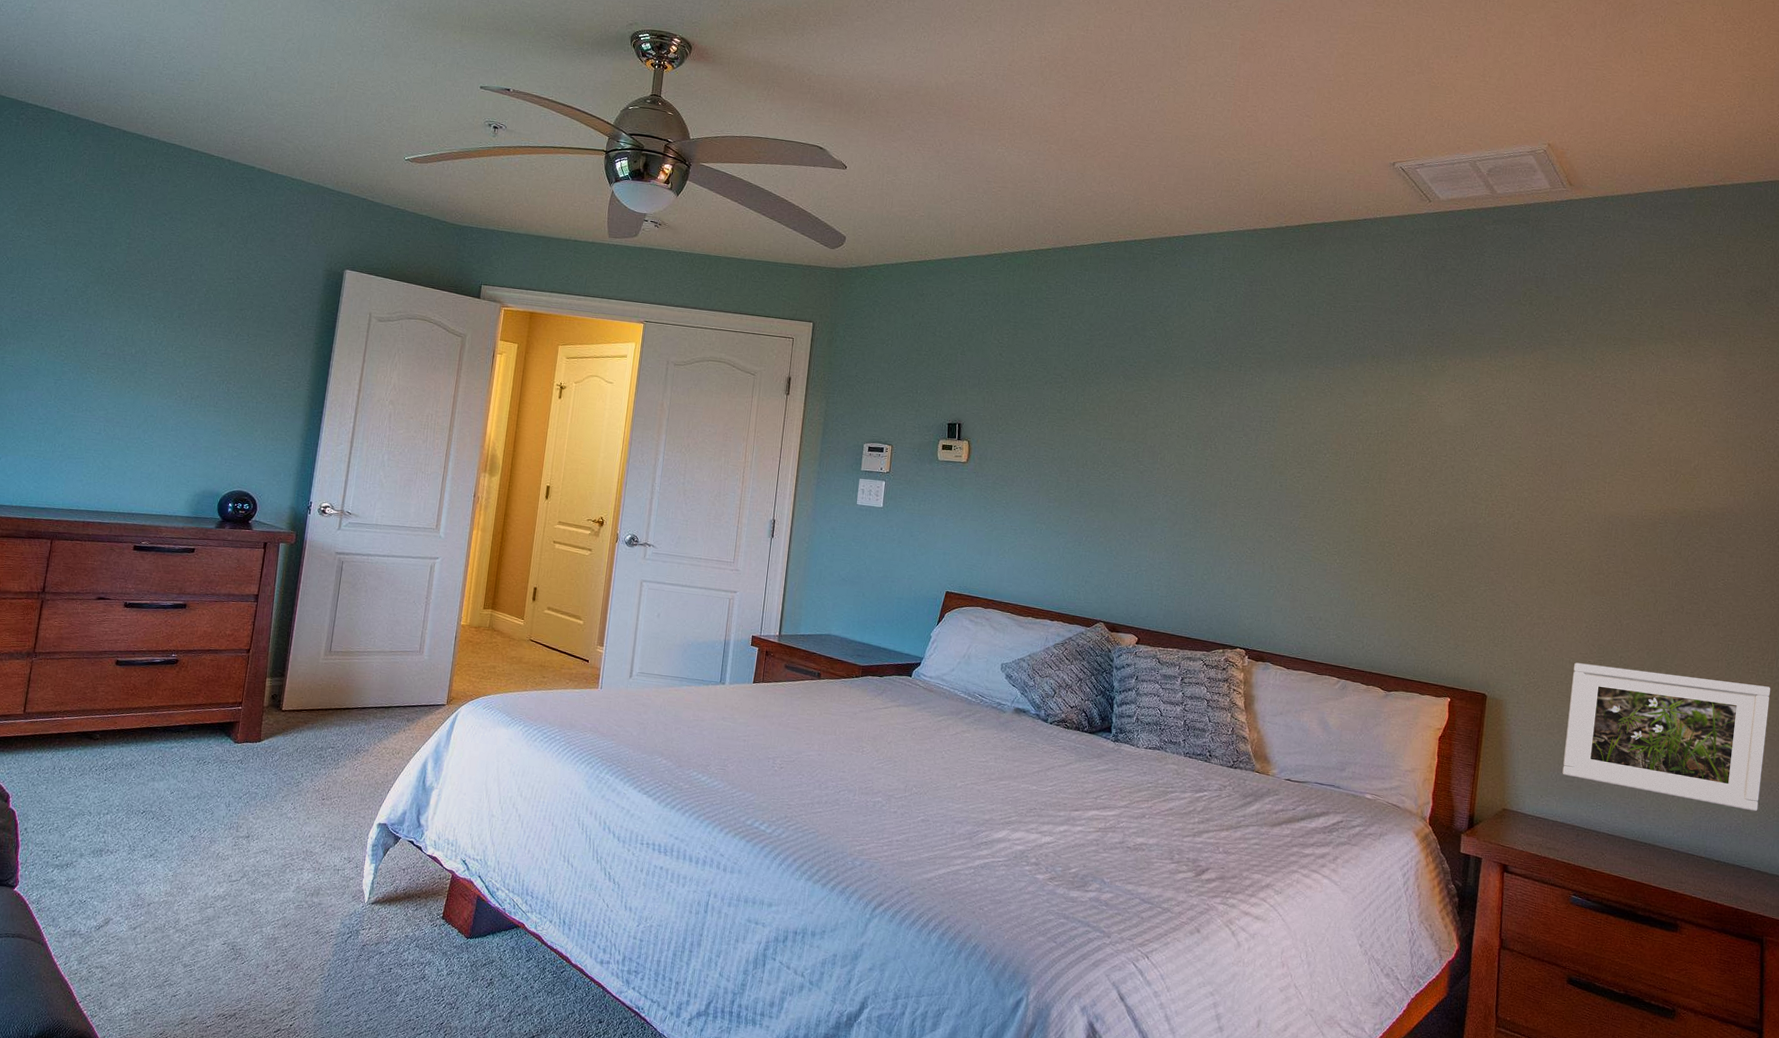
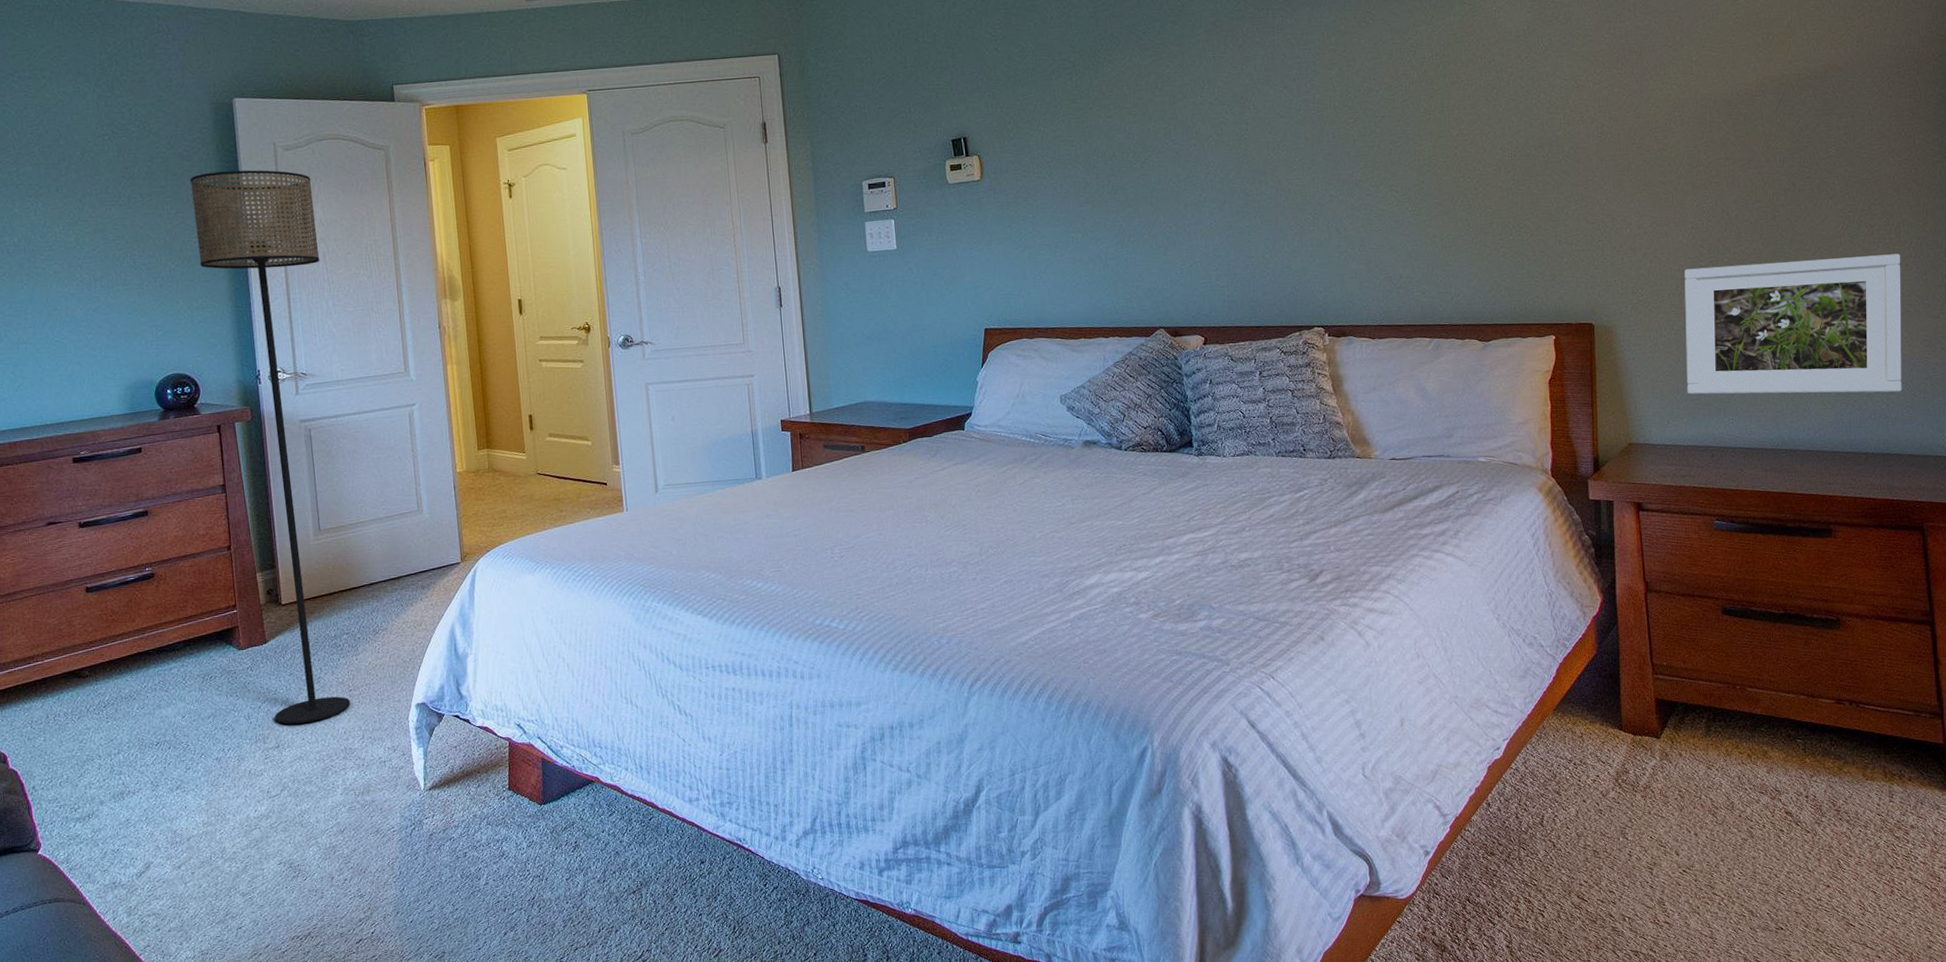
floor lamp: none [252,327,395,821] -> present [190,170,350,725]

